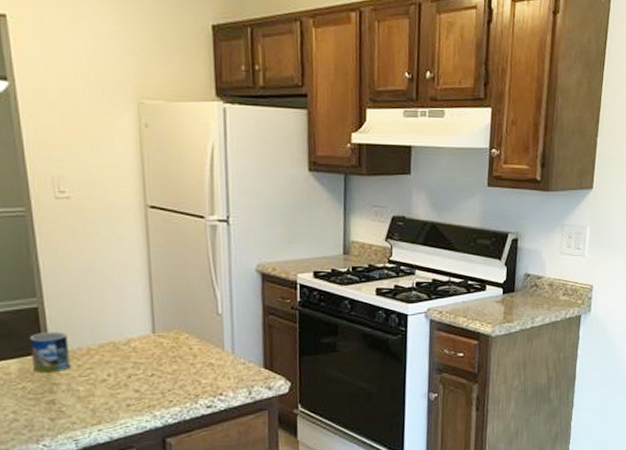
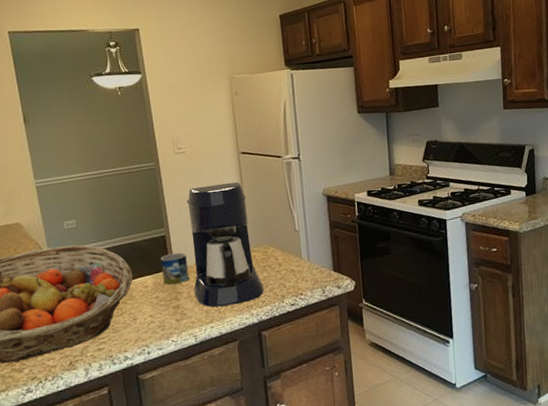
coffee maker: none [69,244,172,405] -> present [186,182,264,307]

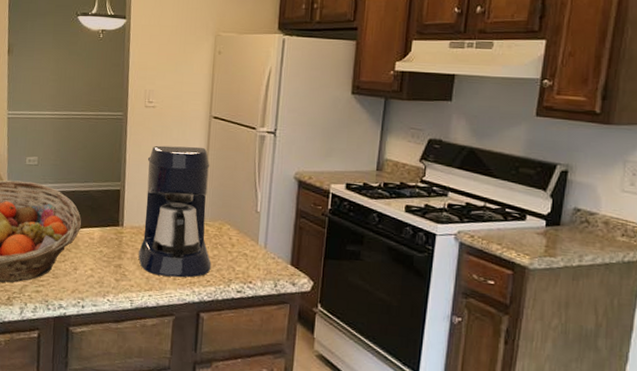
mug: present [160,252,189,285] -> none [110,209,138,242]

